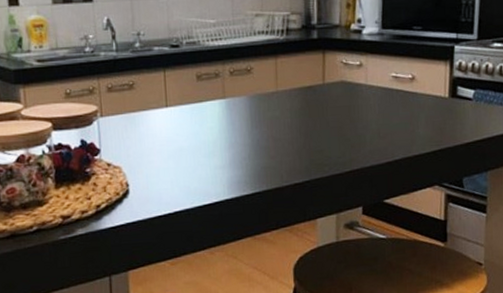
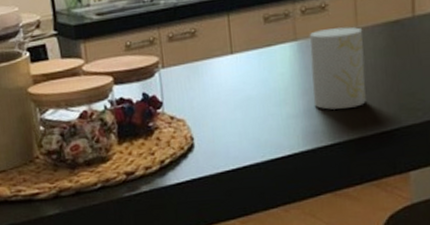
cup: none [236,89,283,162] -> present [309,27,366,110]

